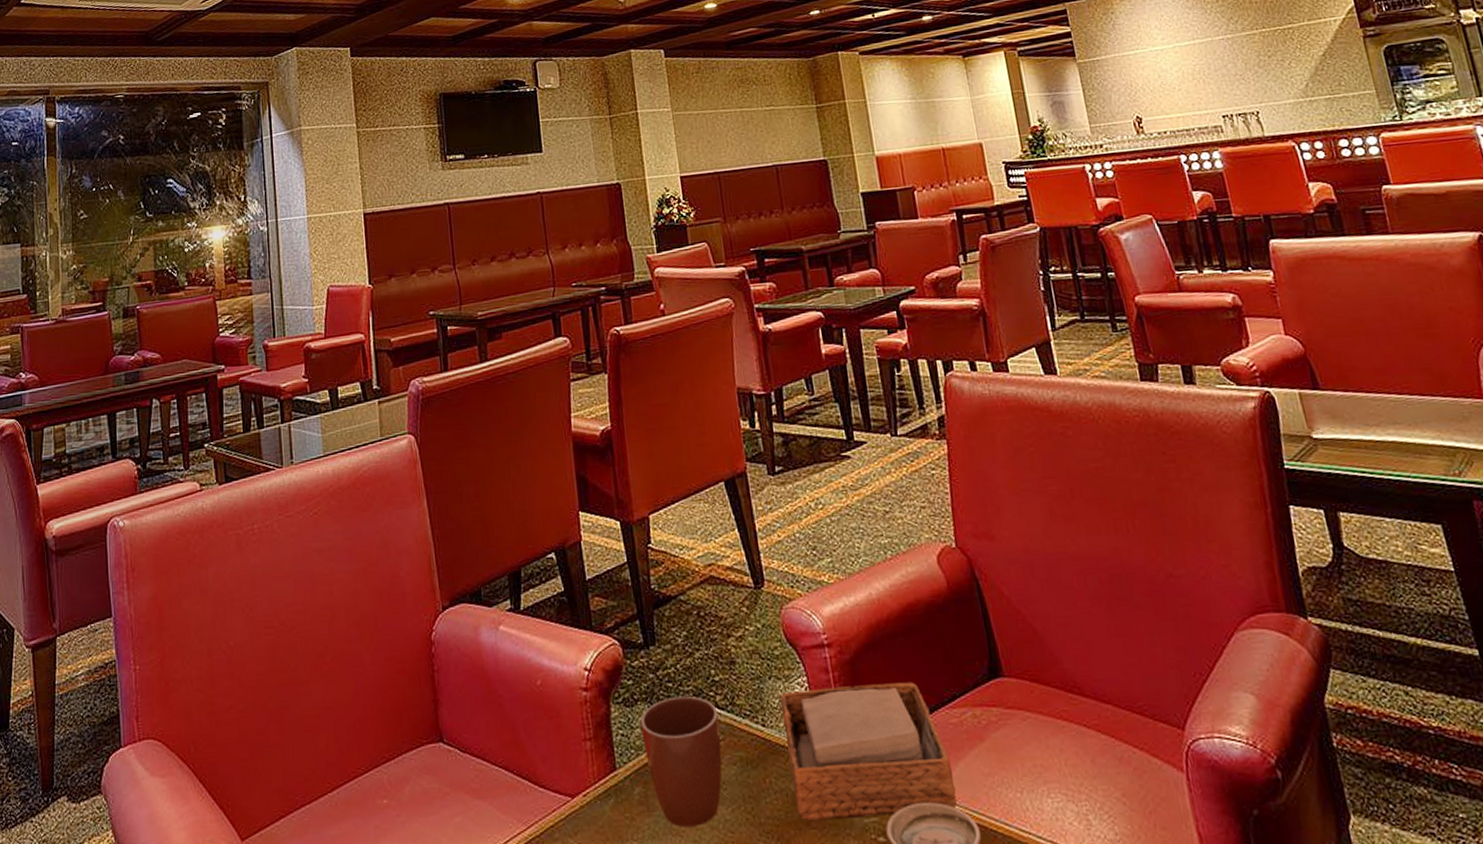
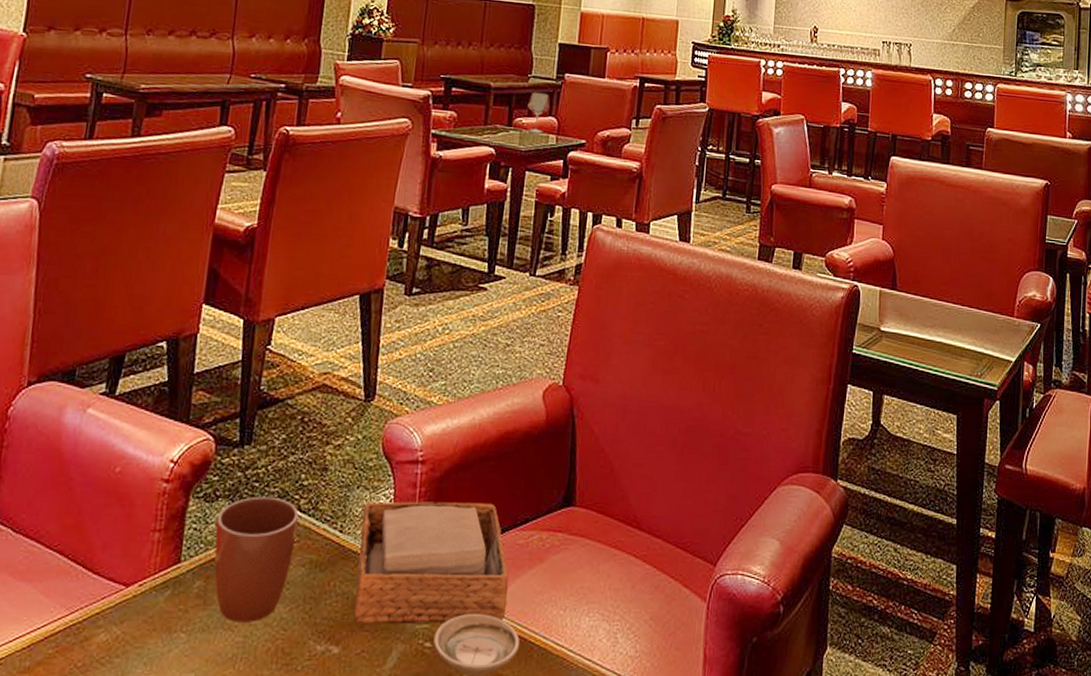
wine glass: none [844,246,869,290] -> present [527,91,550,134]

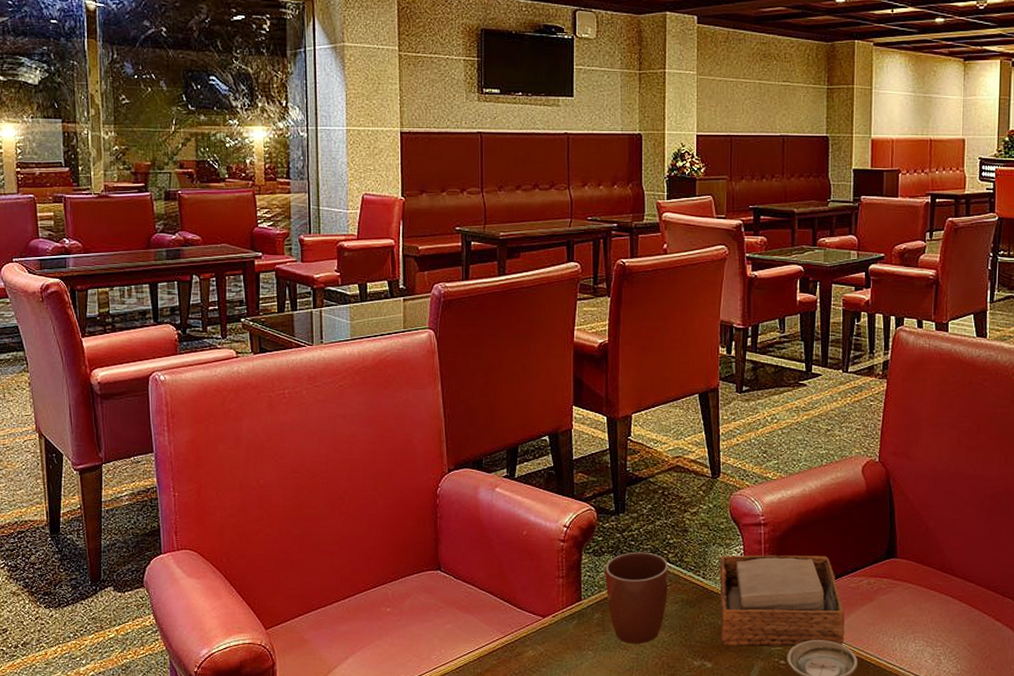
wine glass: present [527,91,550,134] -> none [829,214,849,251]

